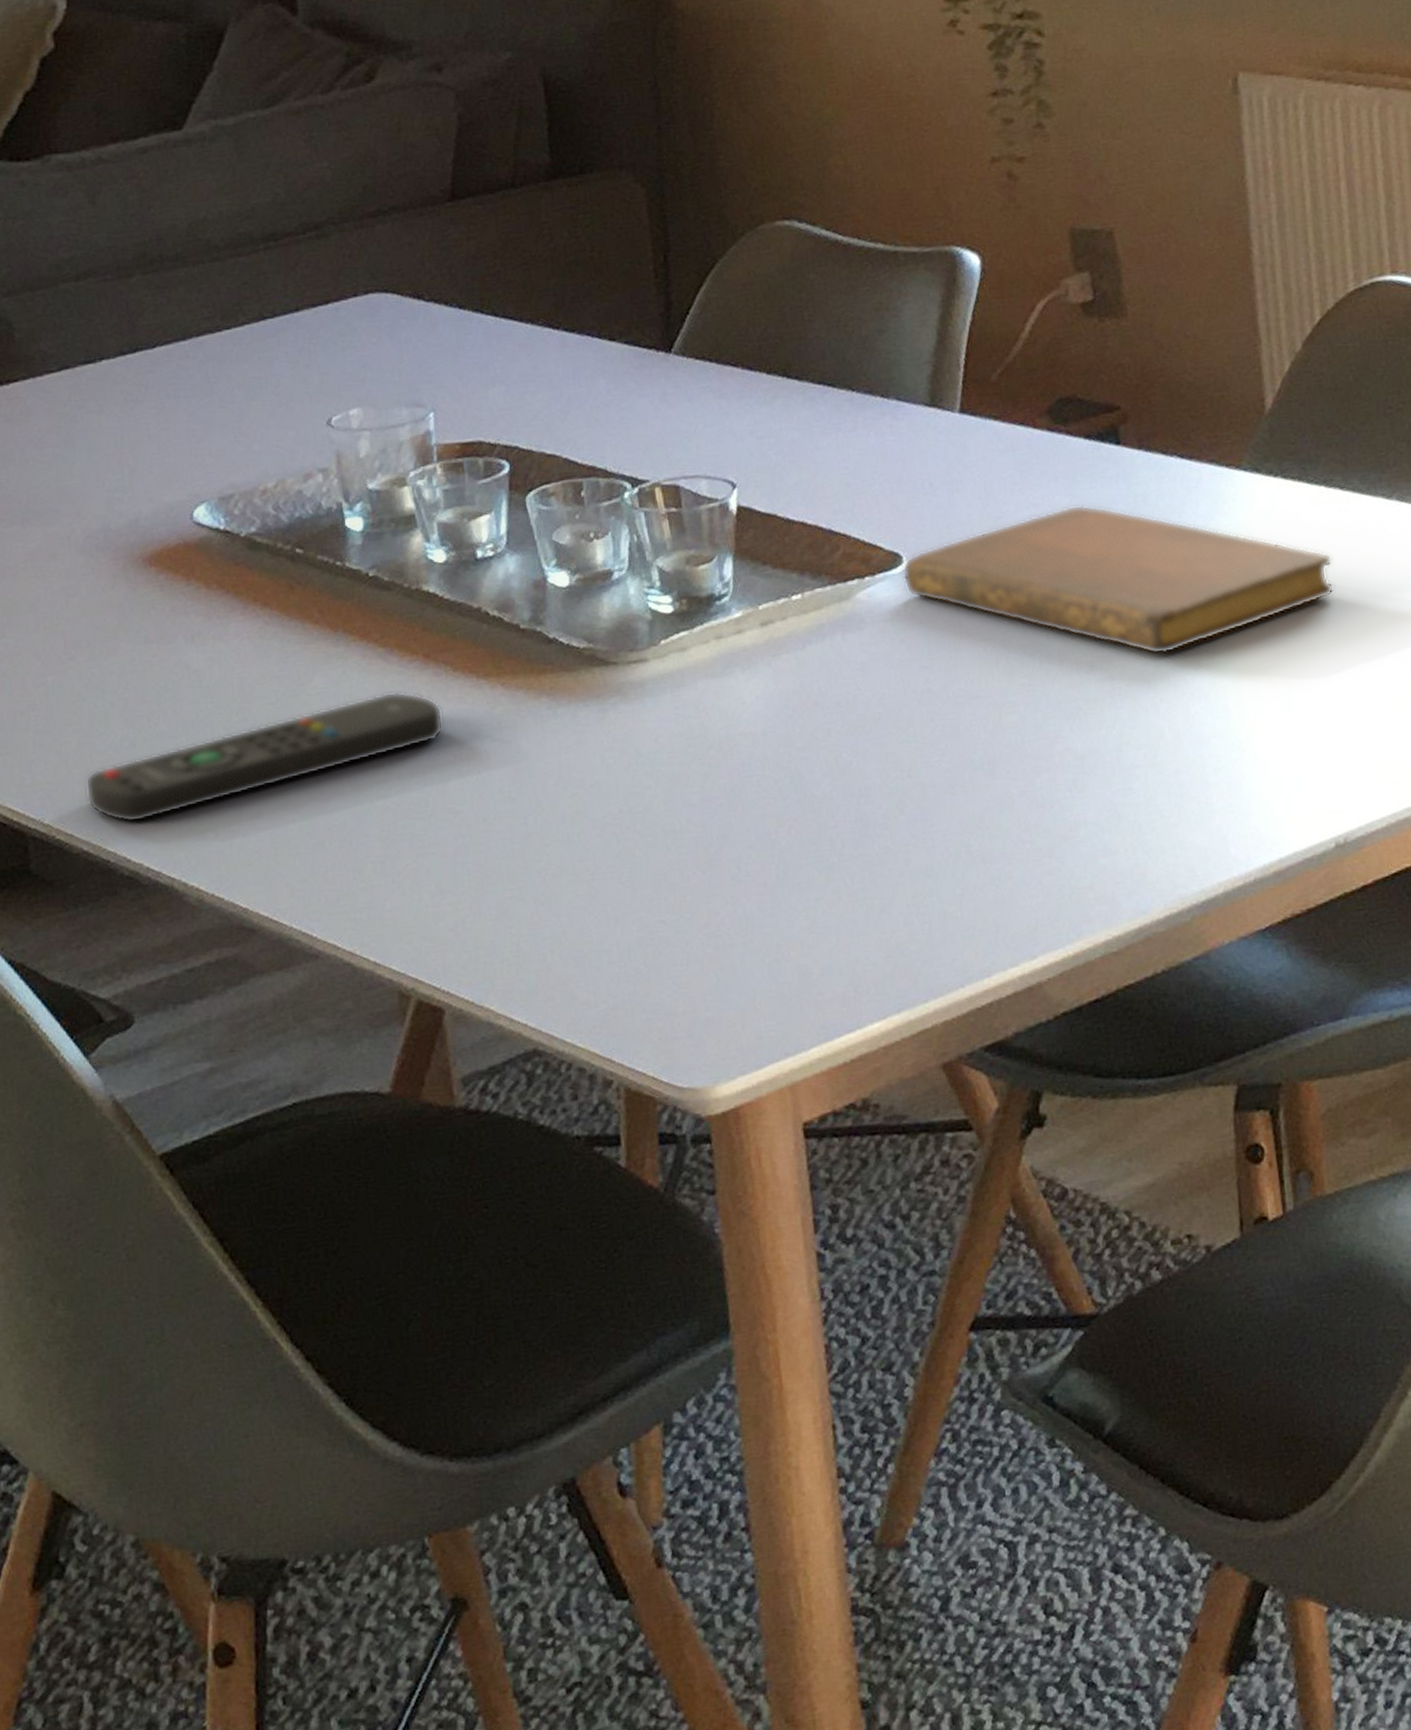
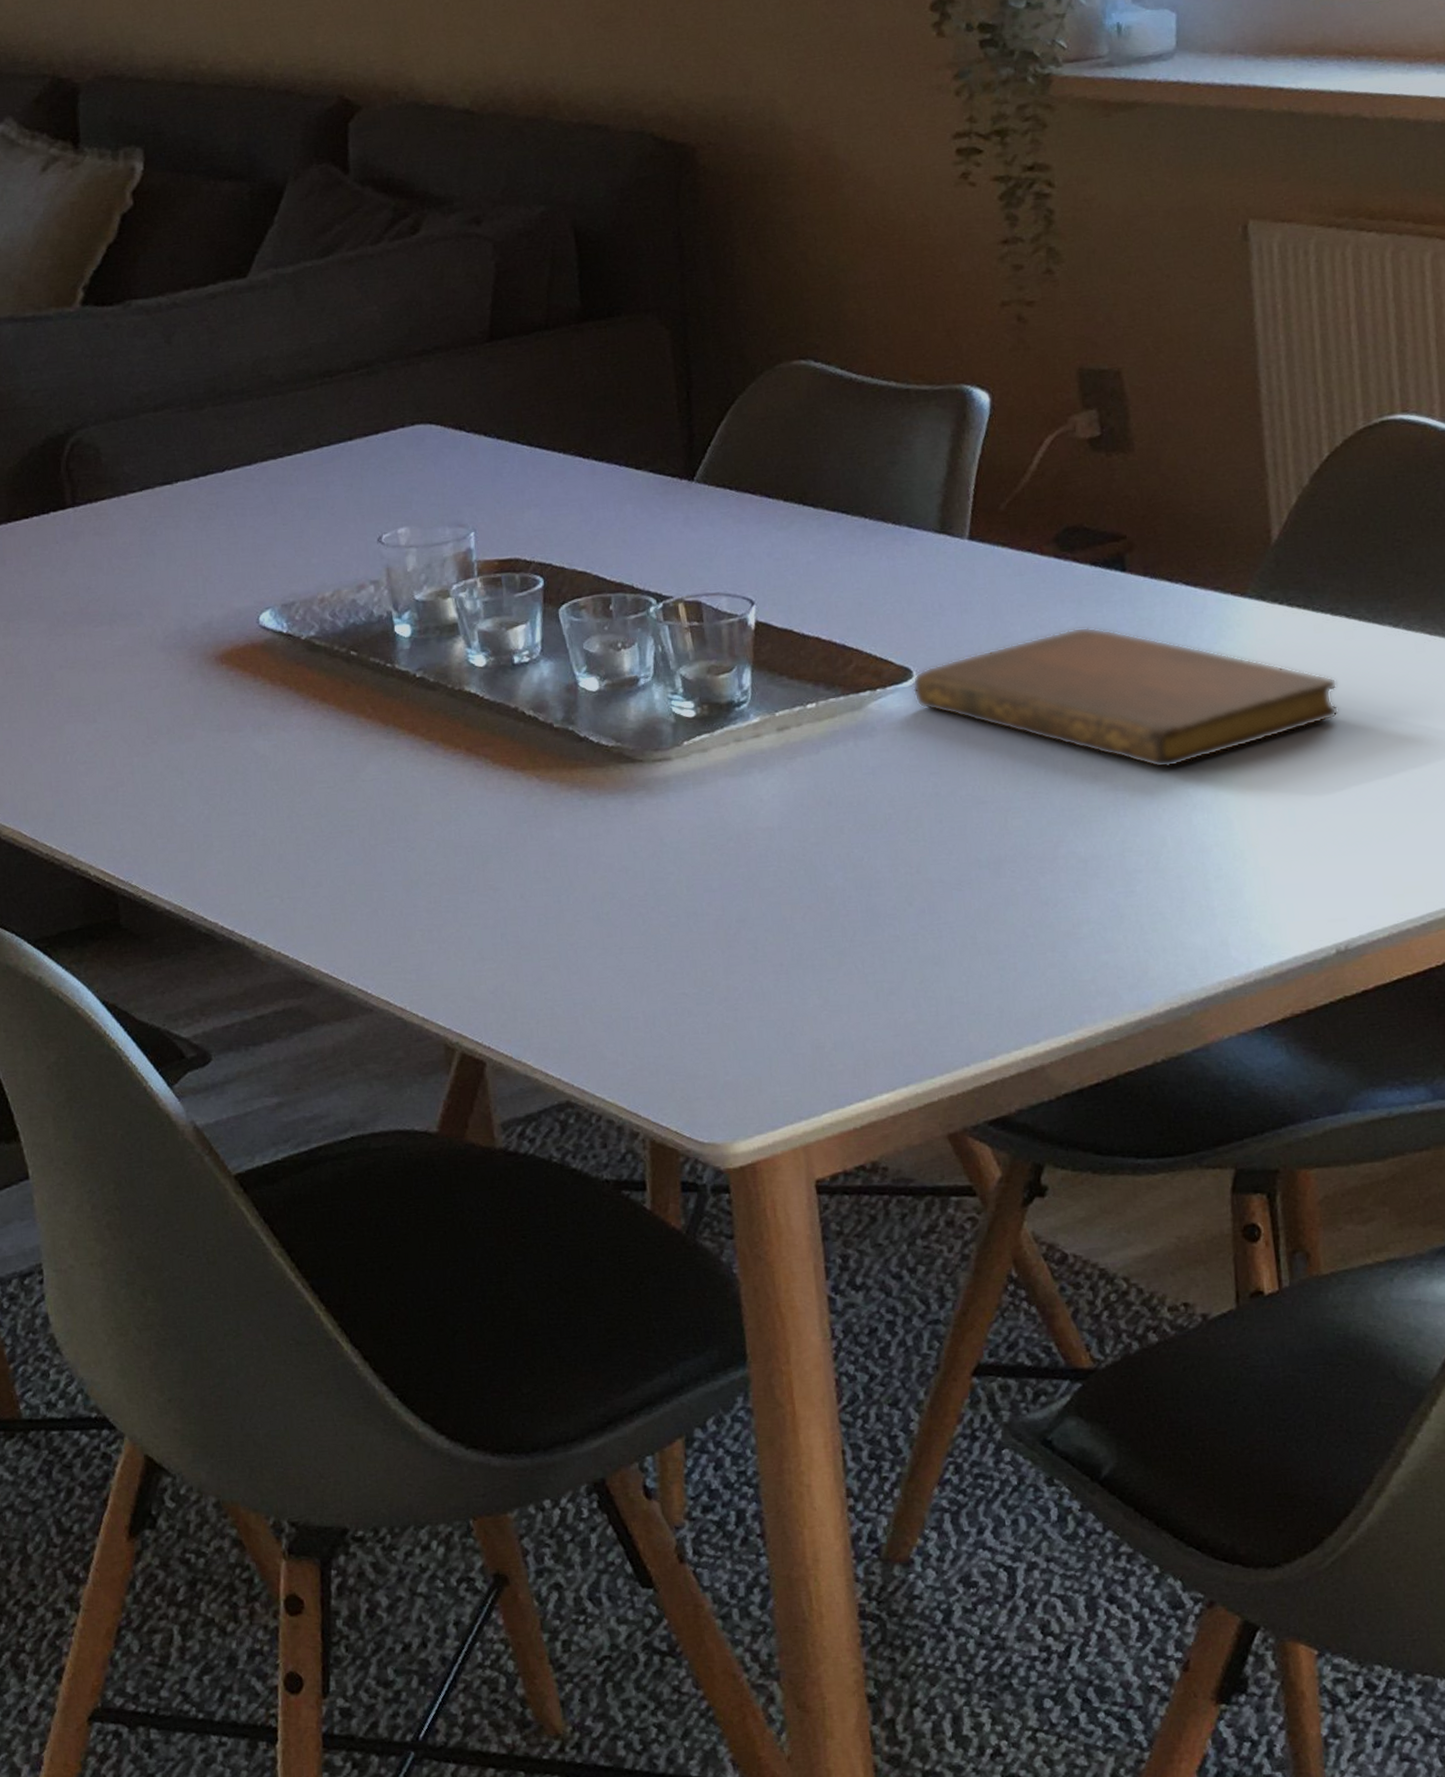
remote control: present [85,691,444,823] -> none [167,780,485,887]

